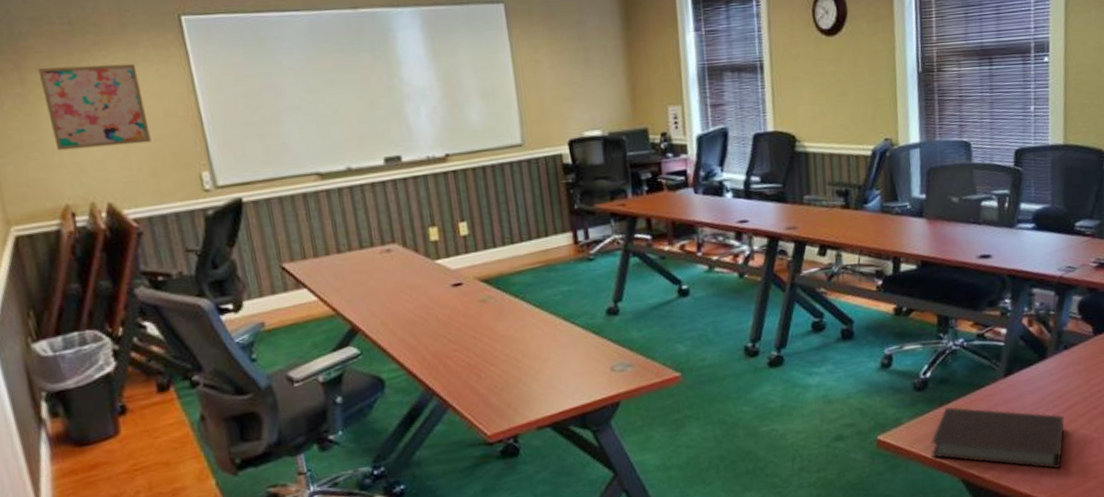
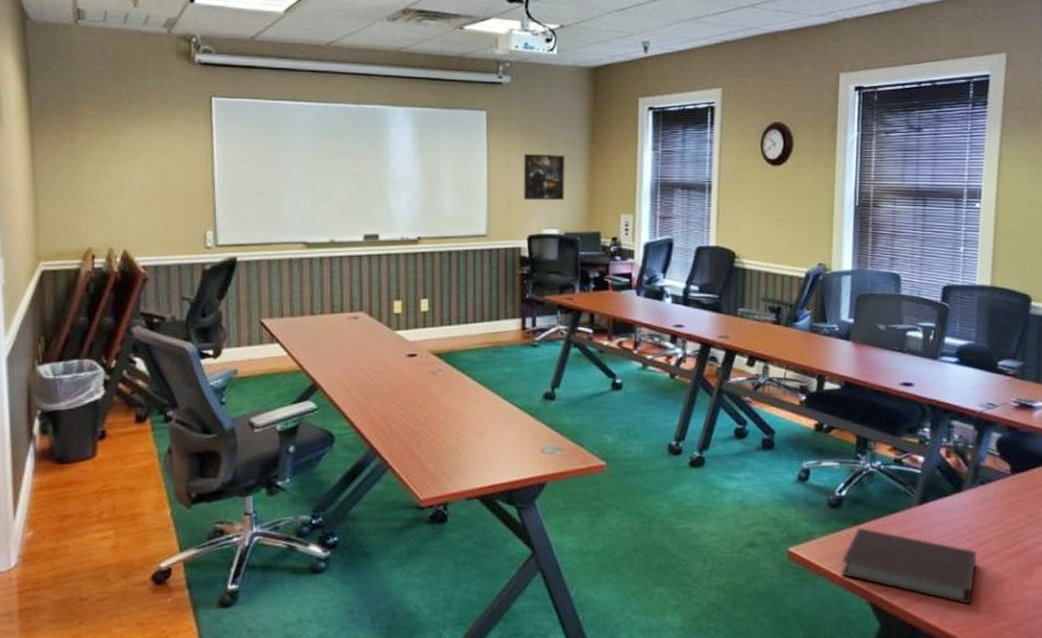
wall art: present [38,63,151,151] -> none [87,130,170,202]
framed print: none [552,45,604,102] -> present [523,153,565,201]

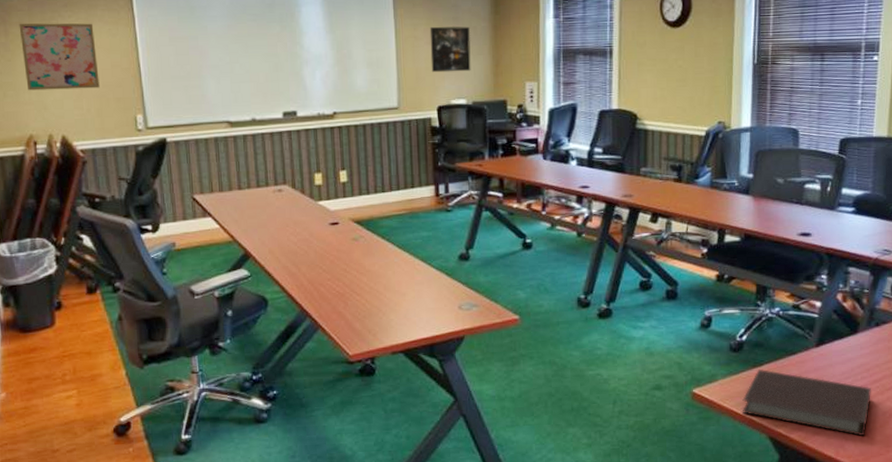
wall art: none [87,130,170,202] -> present [19,23,100,91]

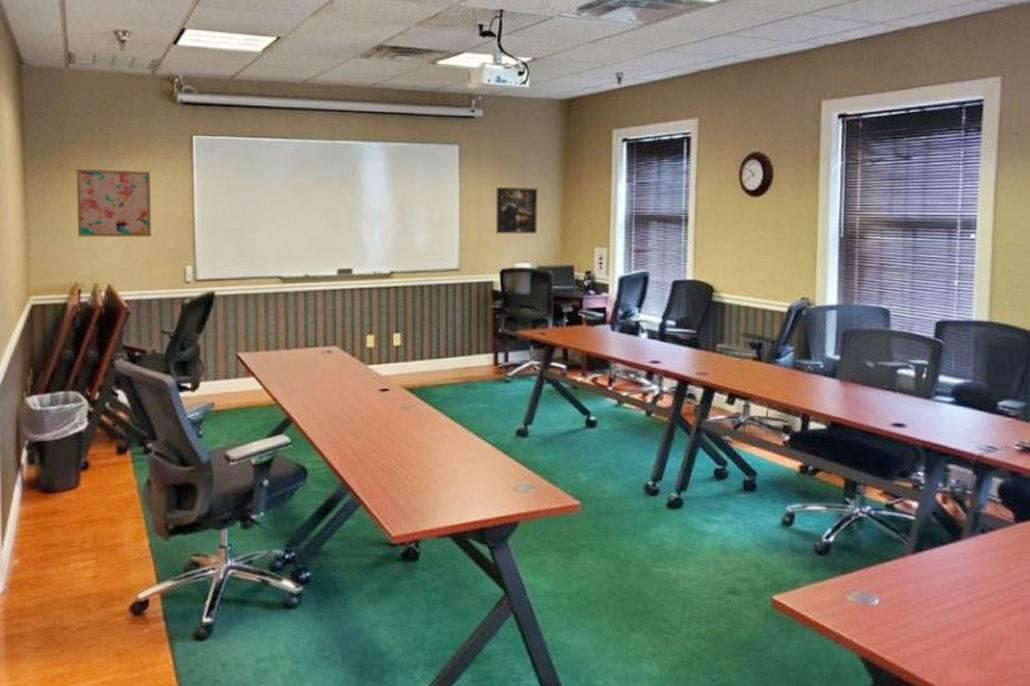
notebook: present [742,369,872,437] -> none [829,577,979,663]

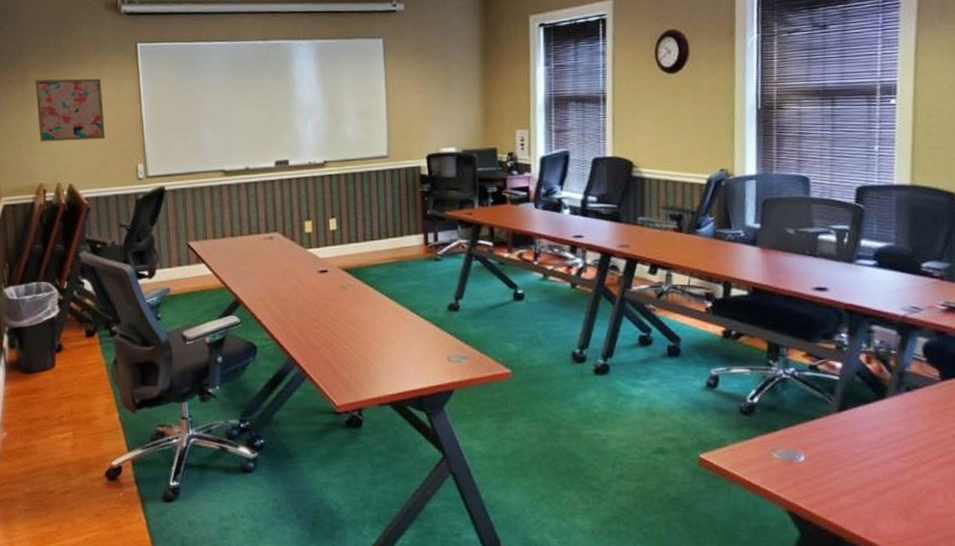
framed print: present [495,186,538,234] -> none [419,75,461,122]

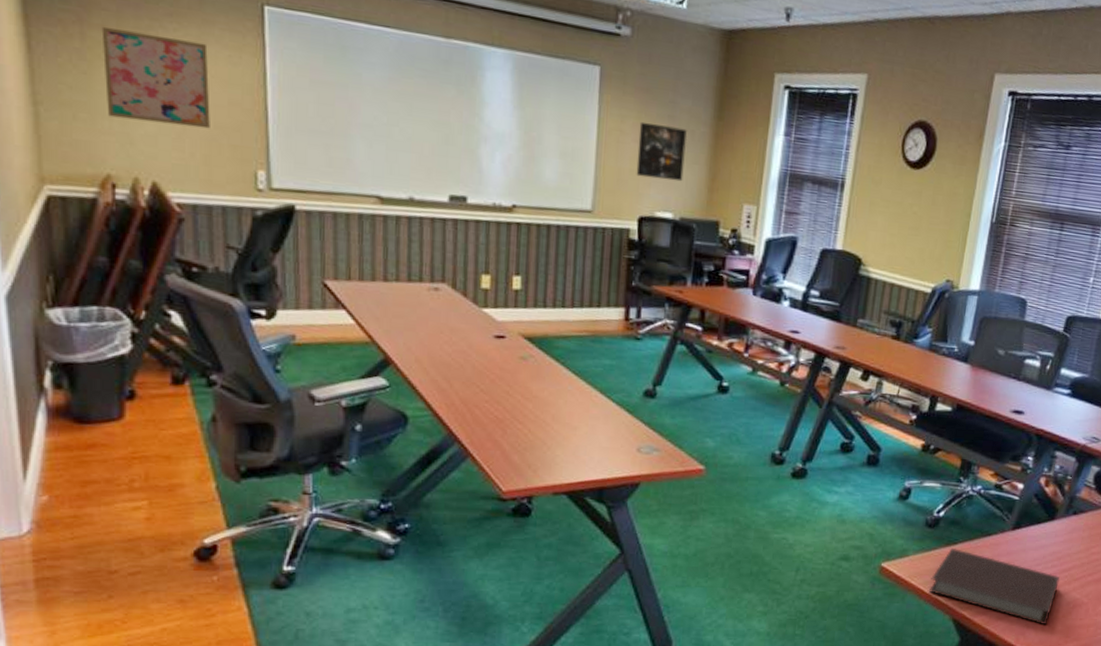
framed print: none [419,75,461,122] -> present [636,121,687,182]
notebook: none [755,435,905,515] -> present [929,548,1060,625]

